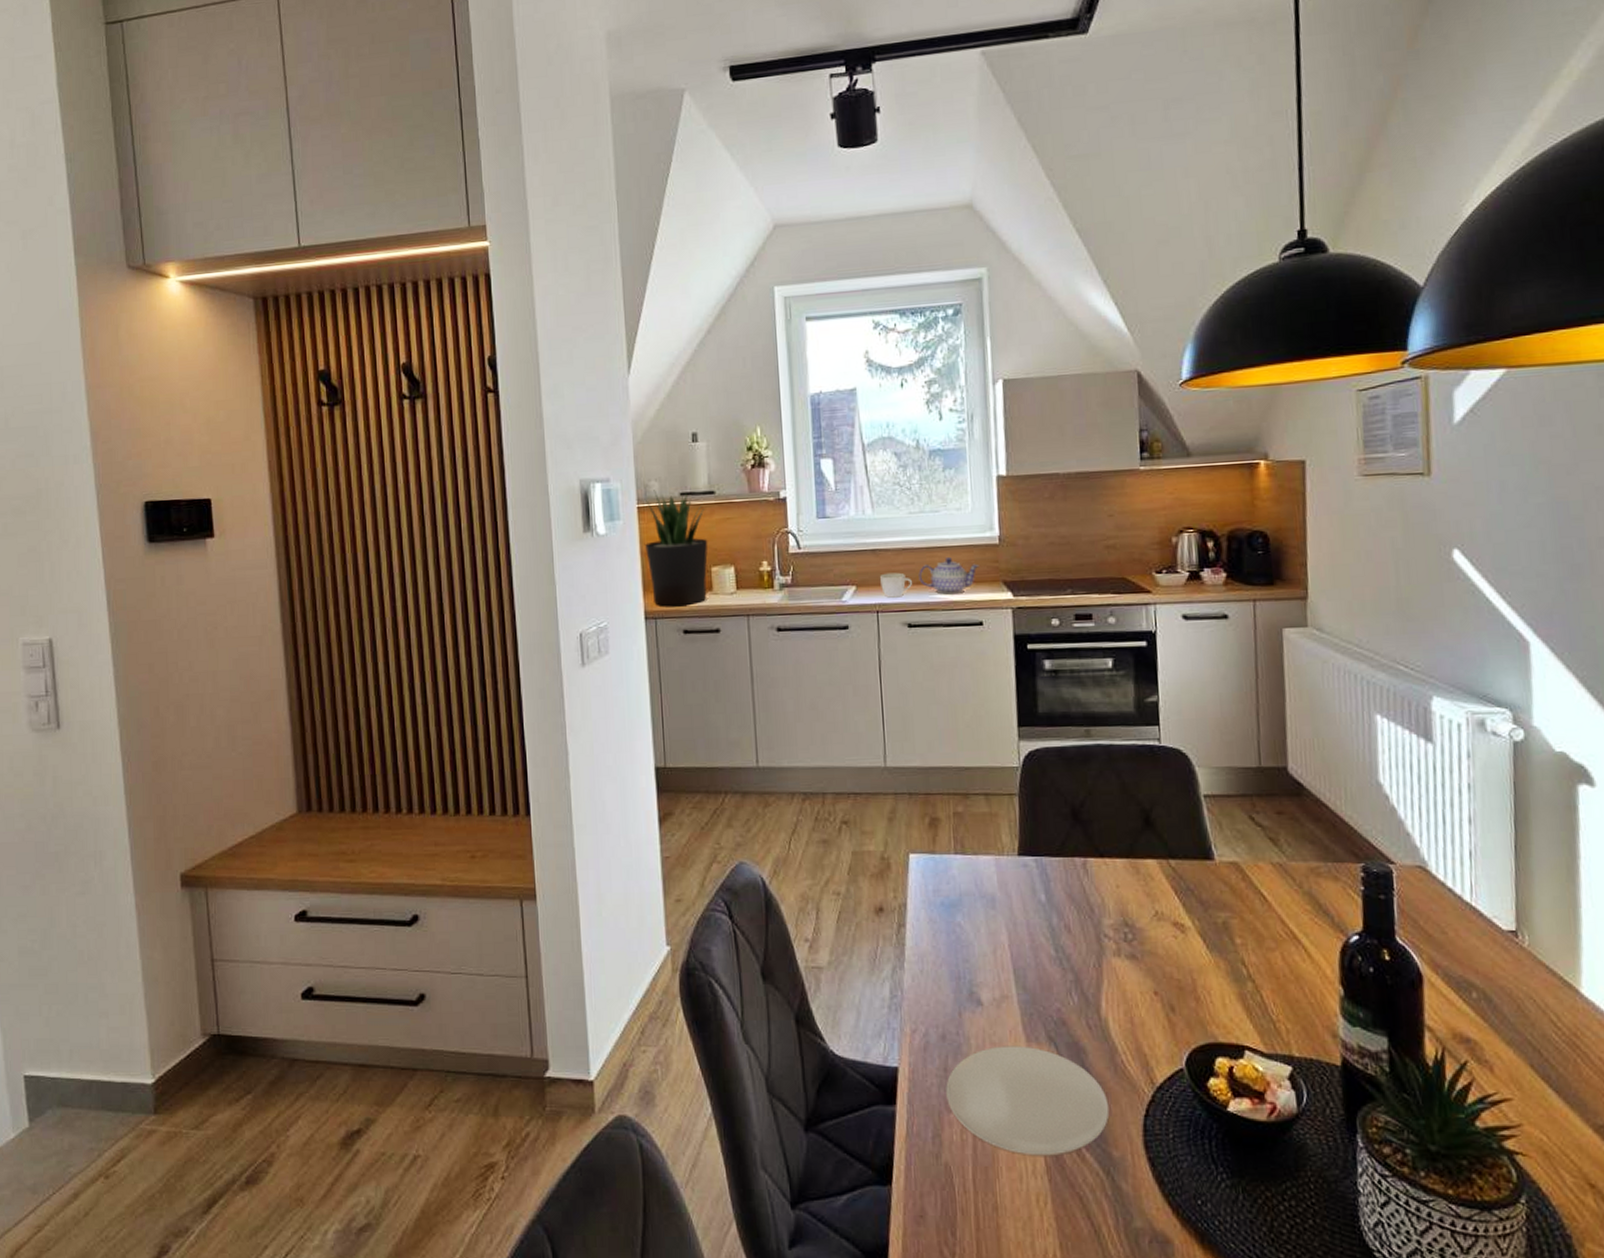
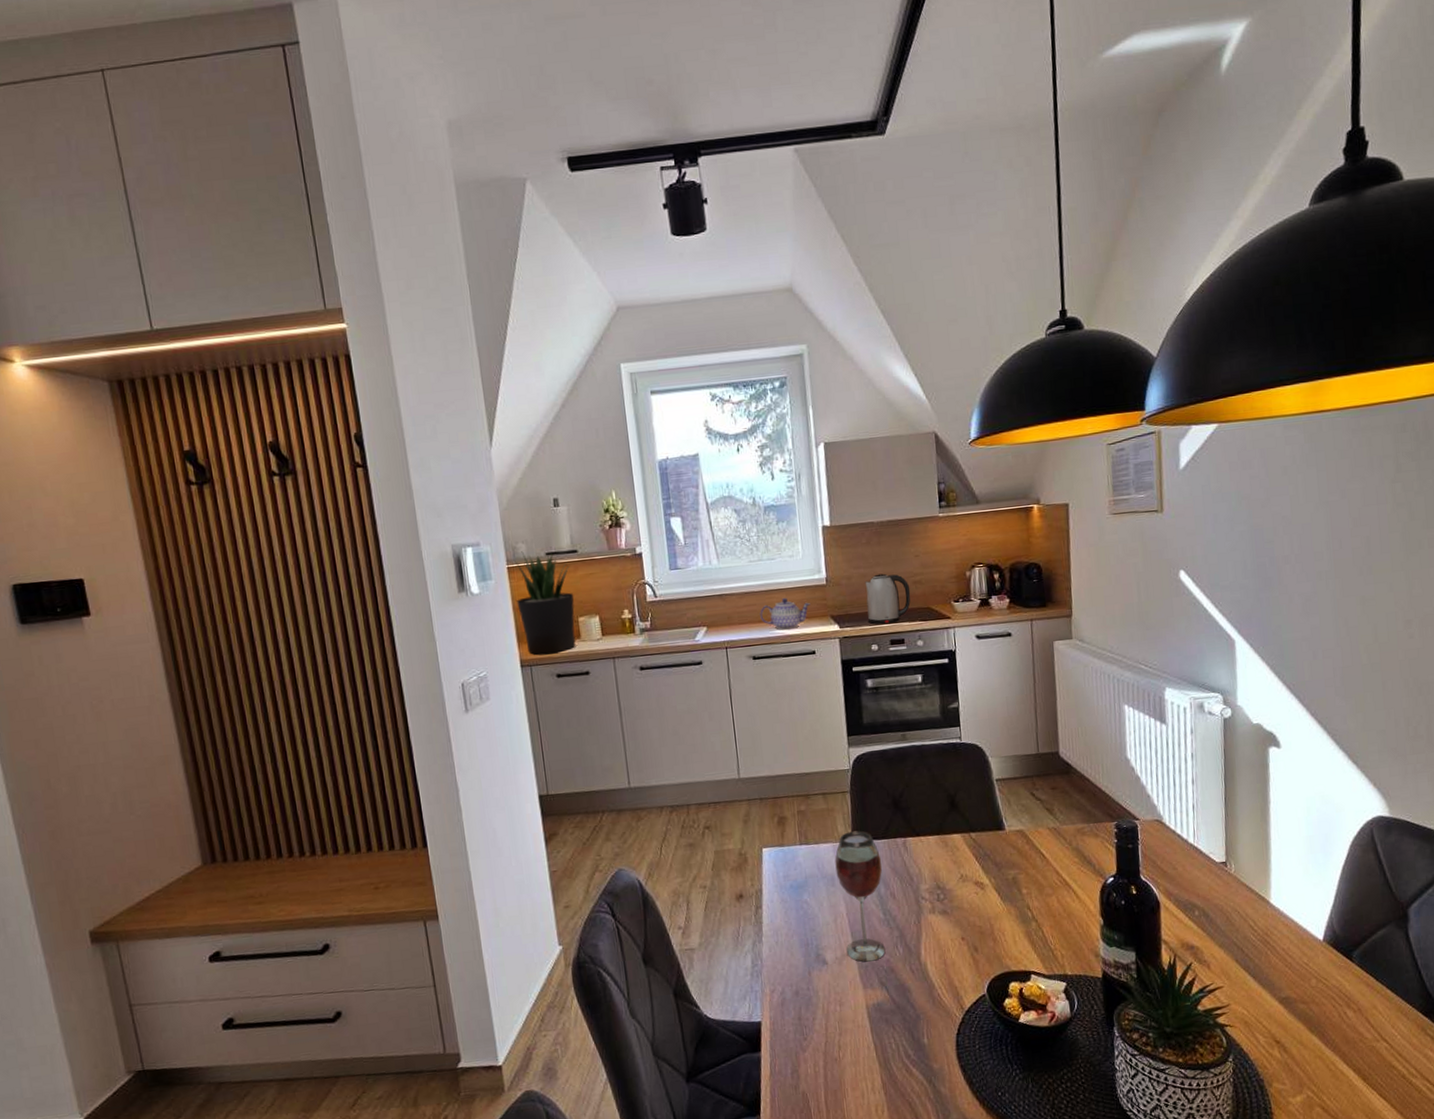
cup: present [879,572,913,598] -> none [726,613,756,636]
plate: present [946,1046,1110,1157] -> none [800,992,930,1078]
wineglass: none [996,843,1056,1008] -> present [834,830,886,962]
kettle: none [1046,534,1102,596] -> present [865,573,911,625]

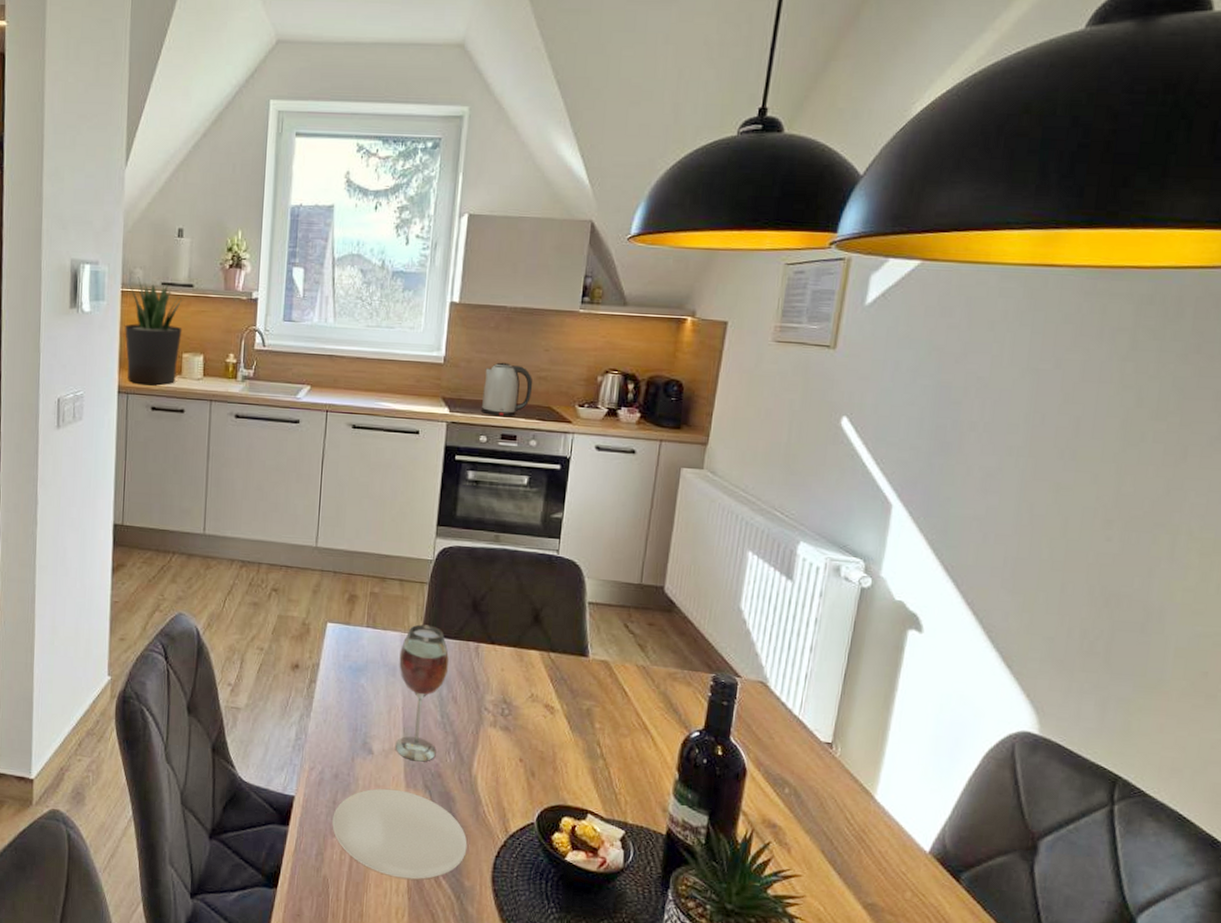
teapot: present [760,597,811,630] -> none [368,369,423,404]
plate: none [800,992,930,1078] -> present [332,788,468,881]

